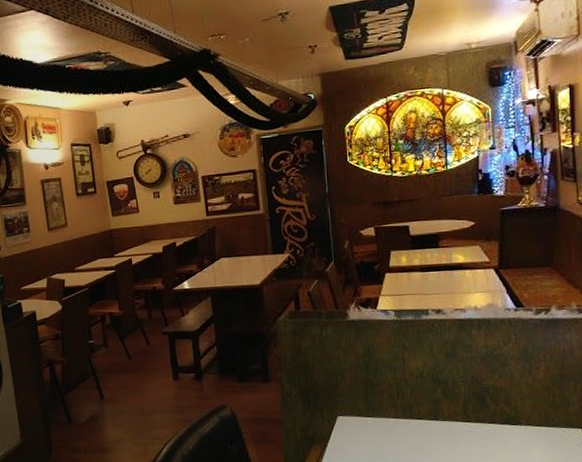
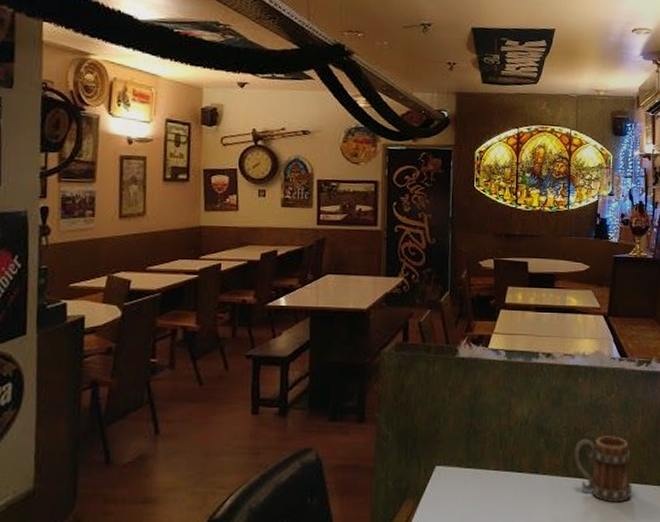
beer mug: none [474,383,539,445] -> present [574,436,633,503]

